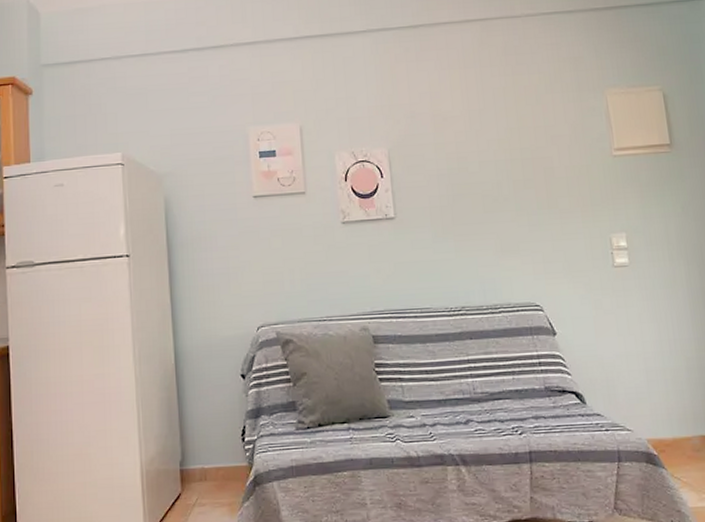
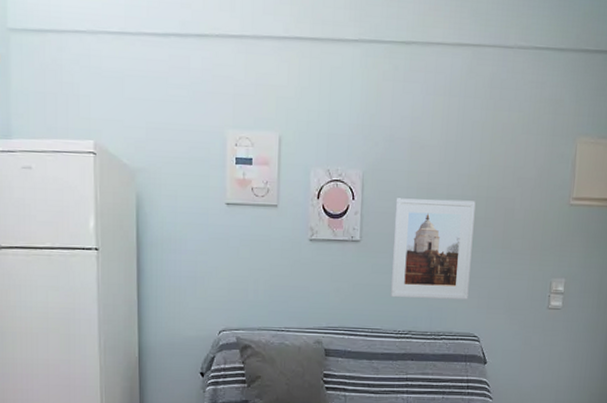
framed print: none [426,164,521,273] -> present [390,198,476,300]

